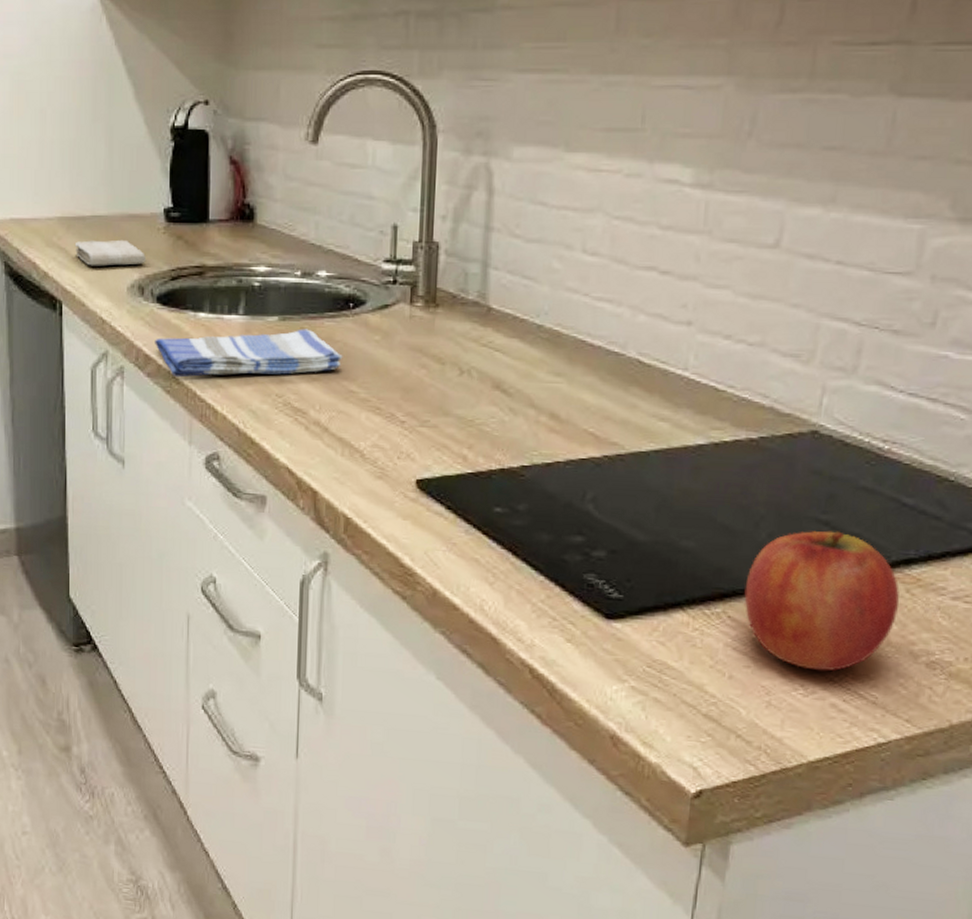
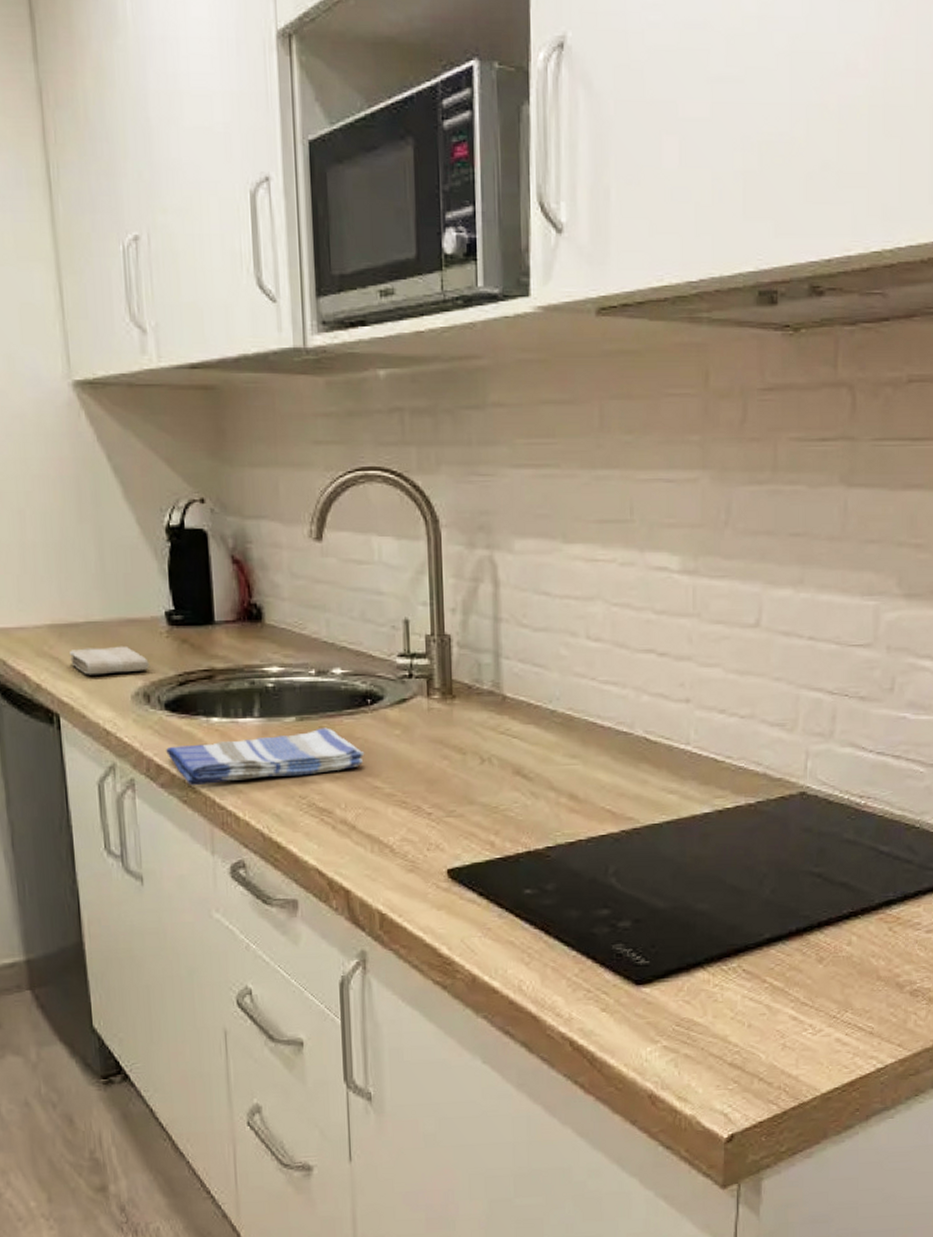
fruit: present [744,531,900,672] -> none [755,881,885,1010]

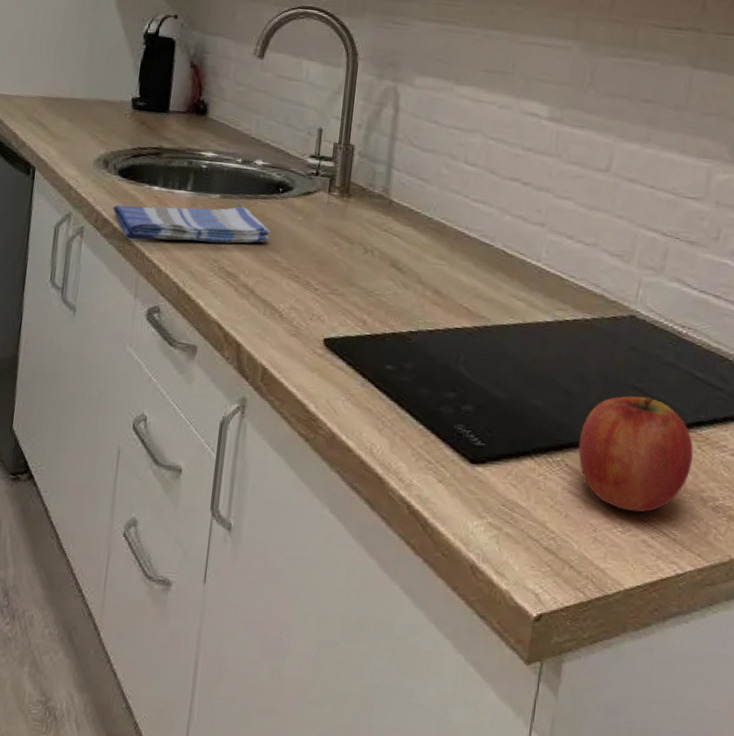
washcloth: present [68,646,151,675] -> none [52,118,113,142]
fruit: none [755,881,885,1010] -> present [578,396,693,513]

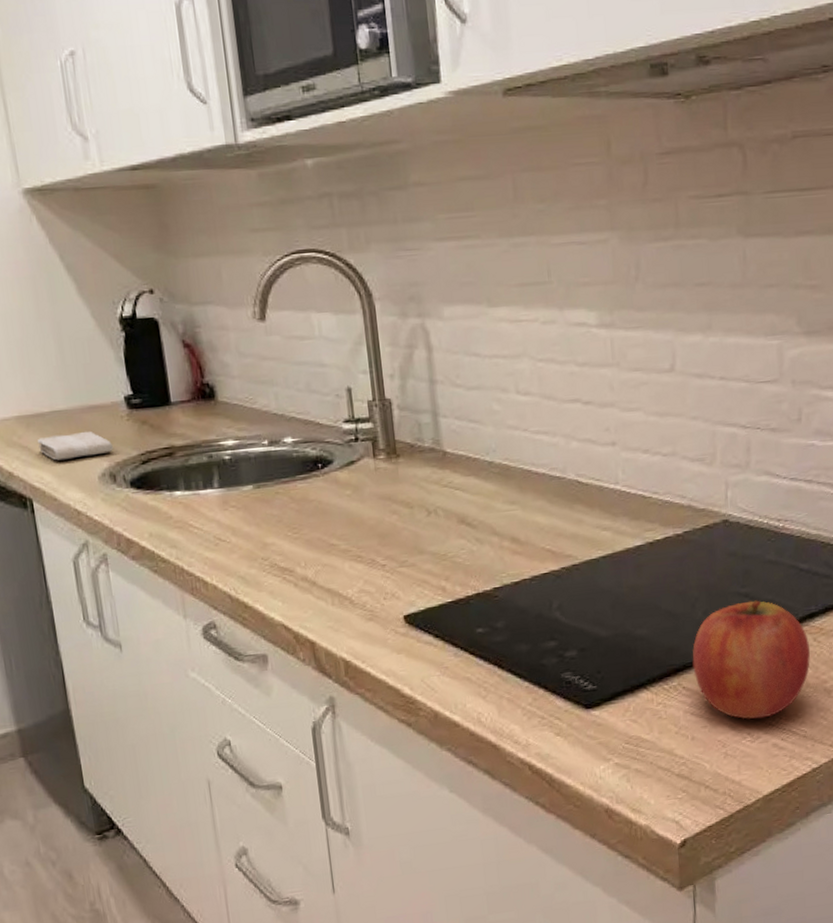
washcloth: none [52,118,113,142] -> present [37,431,114,461]
dish towel: present [113,205,271,243] -> none [134,493,320,556]

